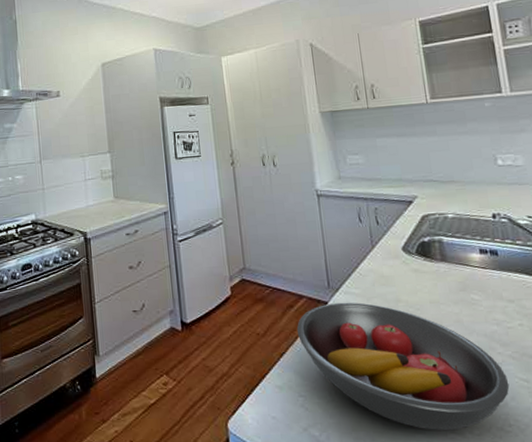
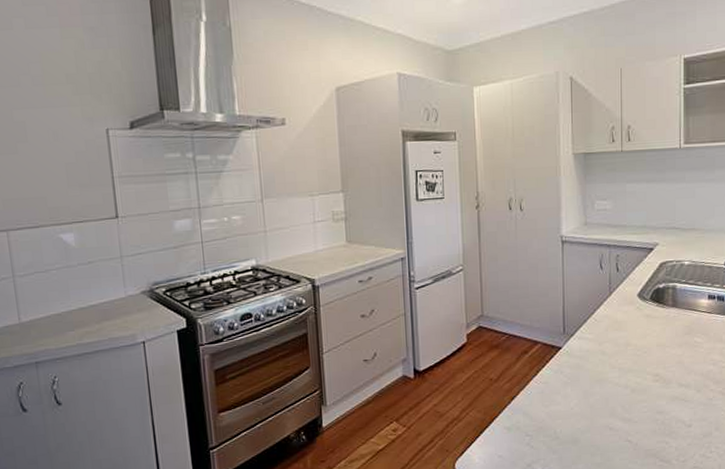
fruit bowl: present [296,302,510,430] -> none [529,347,716,460]

